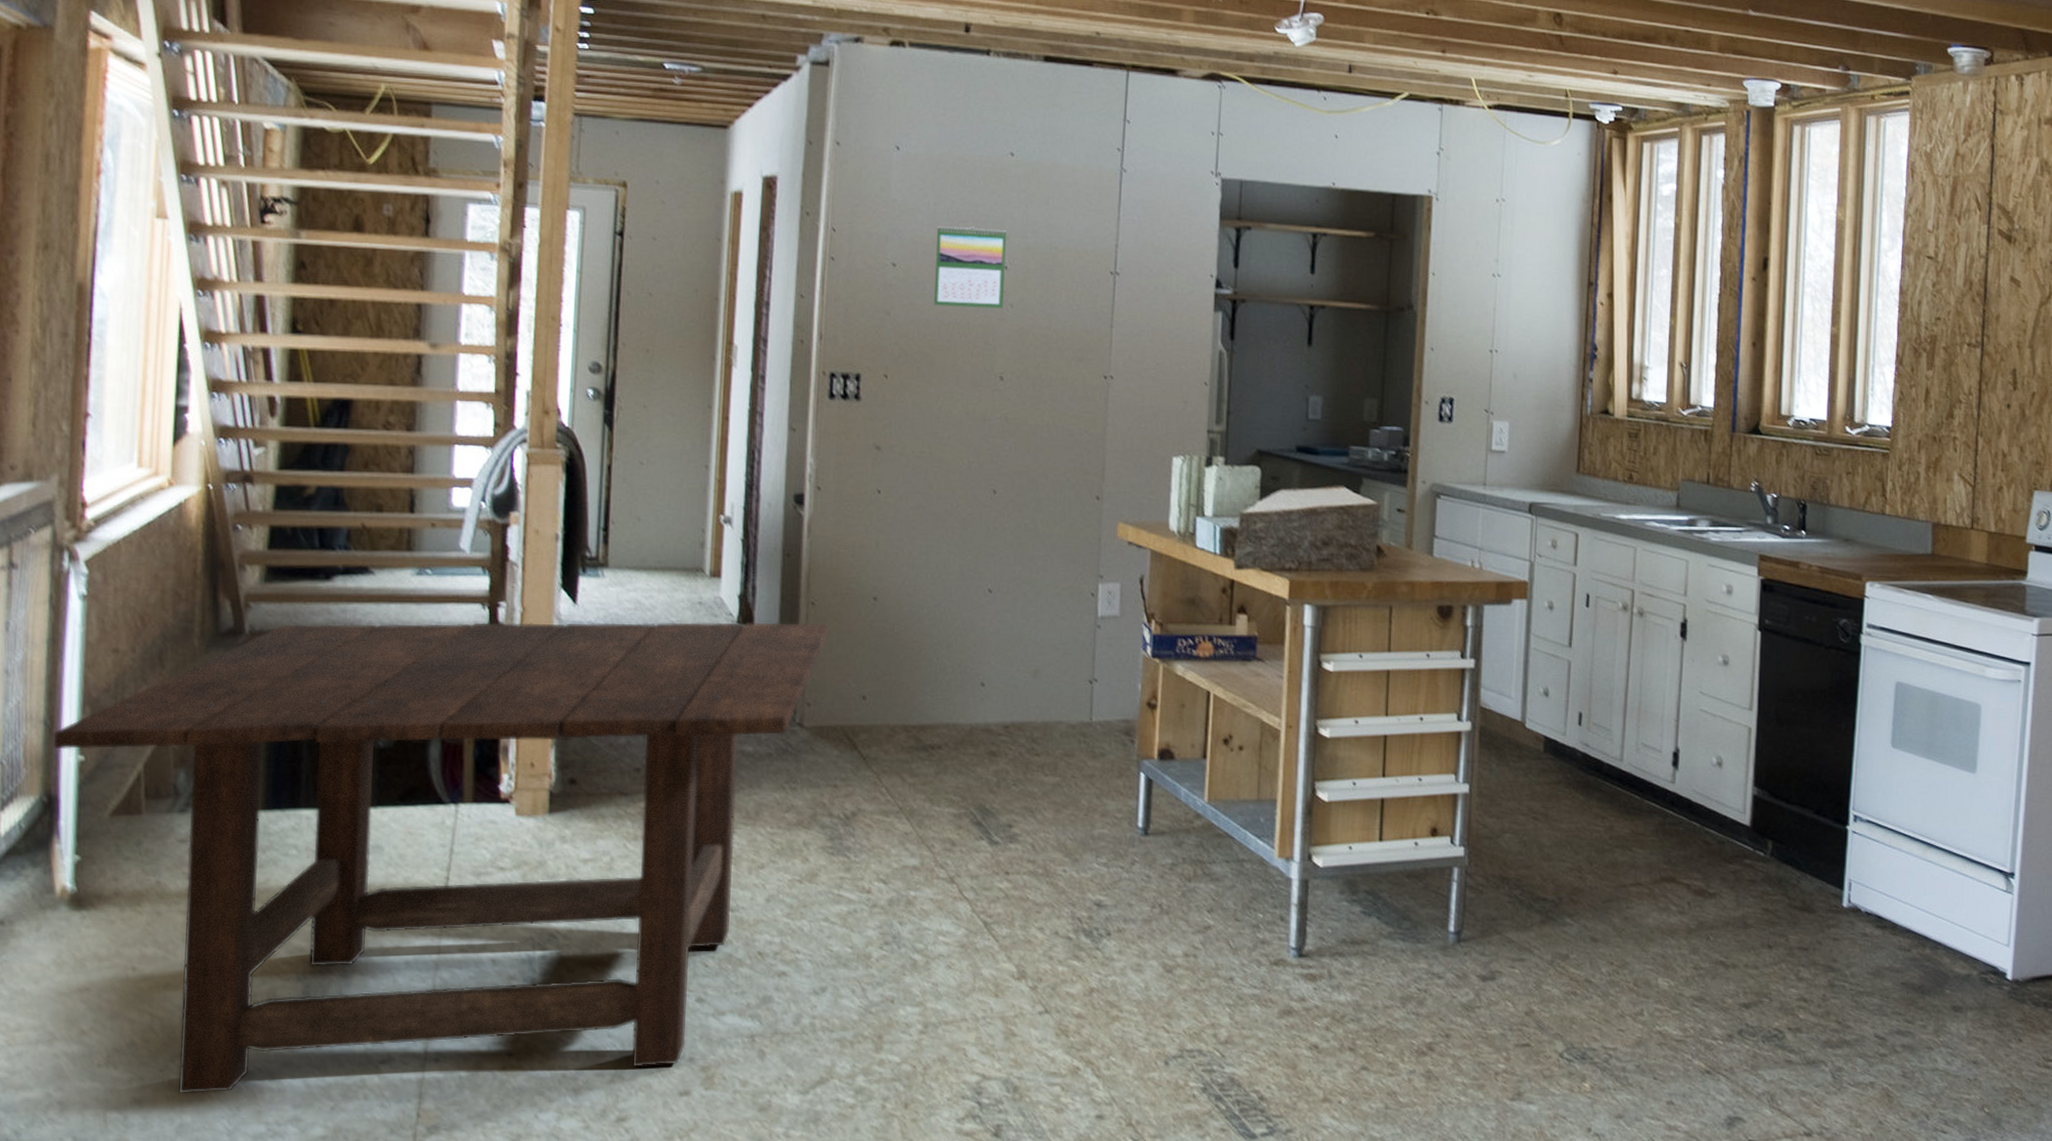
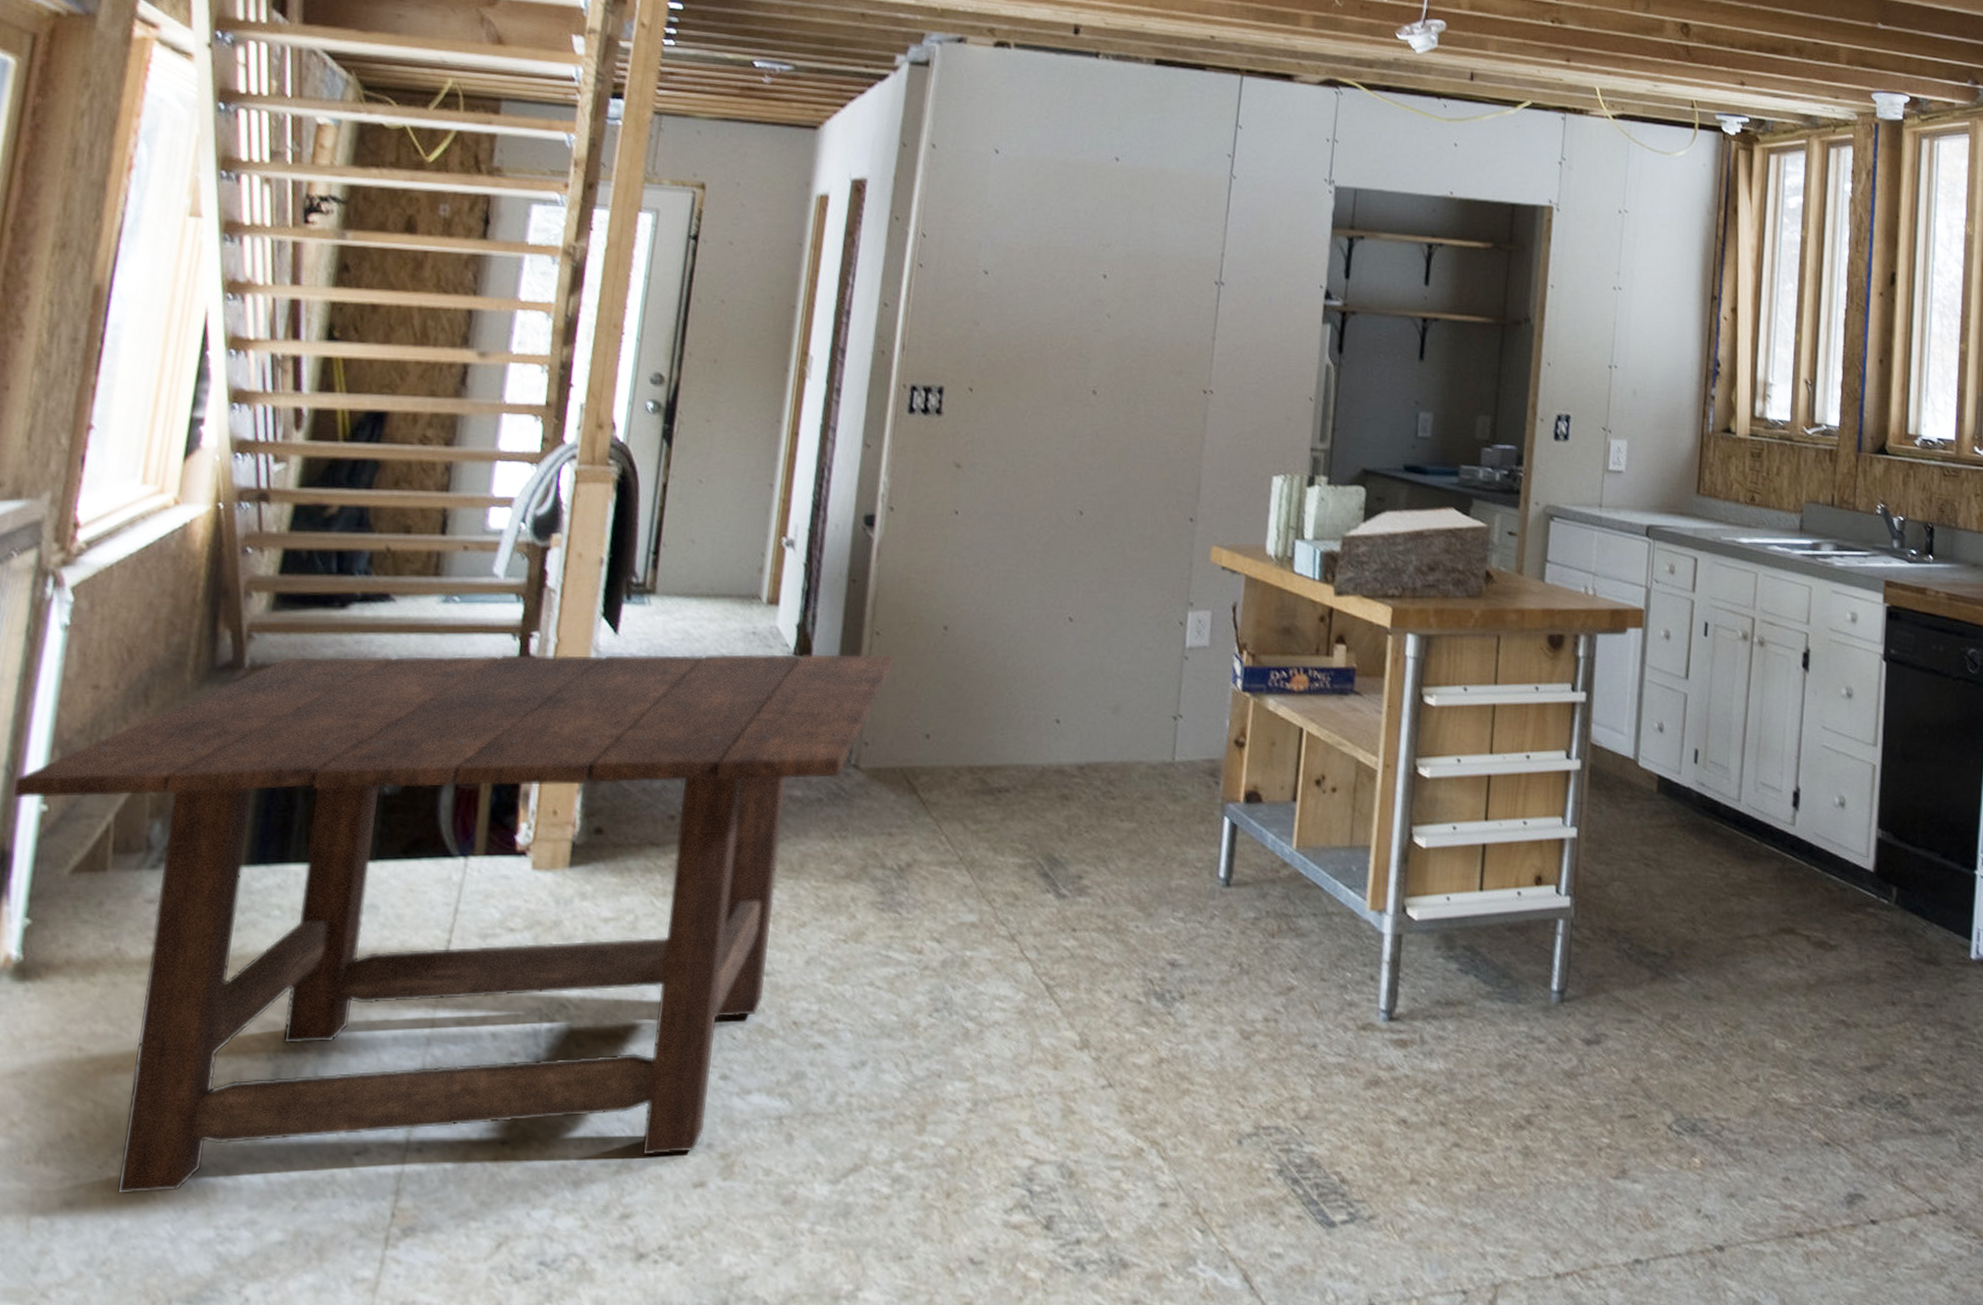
calendar: present [934,226,1007,309] -> none [1026,233,1107,319]

